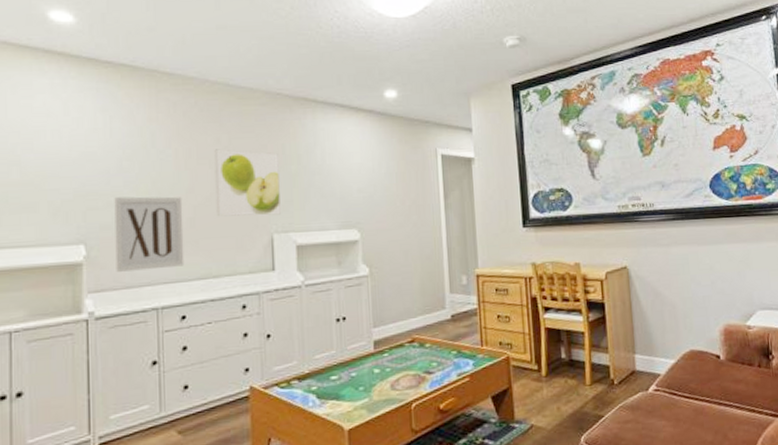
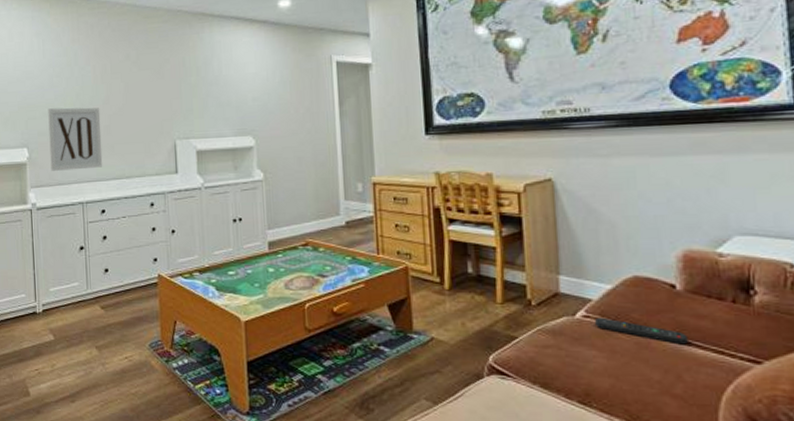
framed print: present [214,149,281,217] -> none [125,64,182,125]
remote control: none [663,389,730,408] -> present [595,317,688,345]

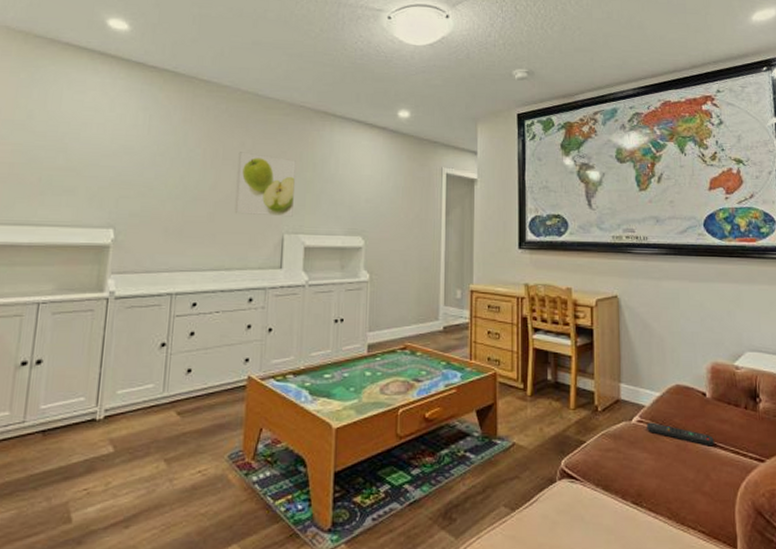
wall art: present [48,107,103,171] -> none [139,188,205,257]
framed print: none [125,64,182,125] -> present [234,152,296,217]

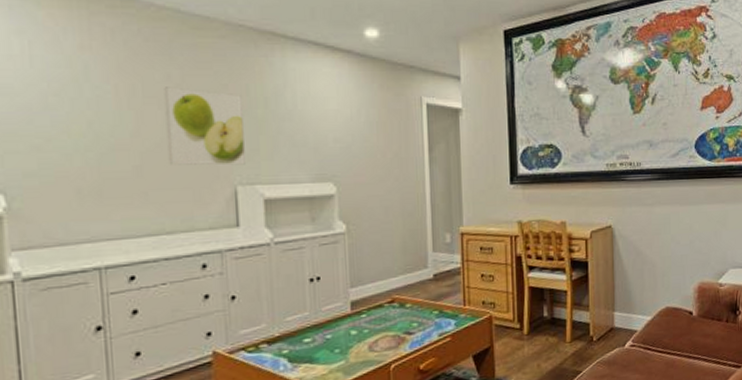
remote control: present [647,422,714,447] -> none [639,345,698,360]

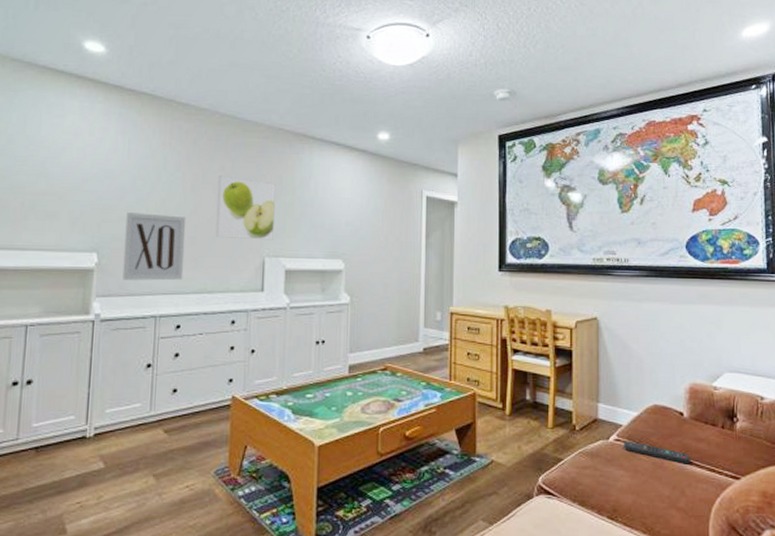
wall art: none [39,139,131,227] -> present [122,212,186,281]
remote control: none [639,345,698,360] -> present [624,441,690,464]

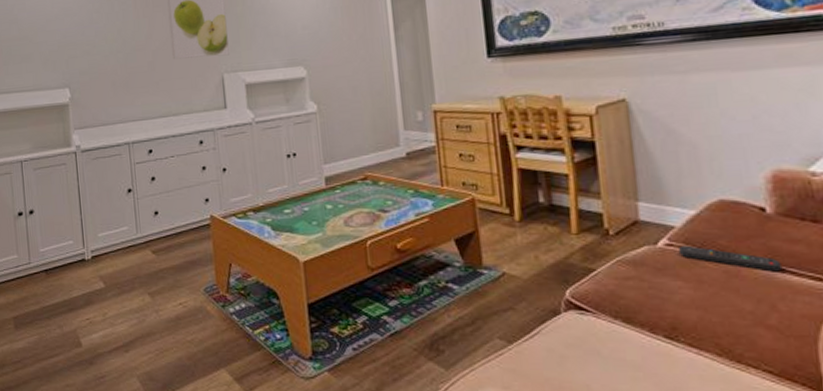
wall art: present [122,212,186,281] -> none [88,43,148,111]

